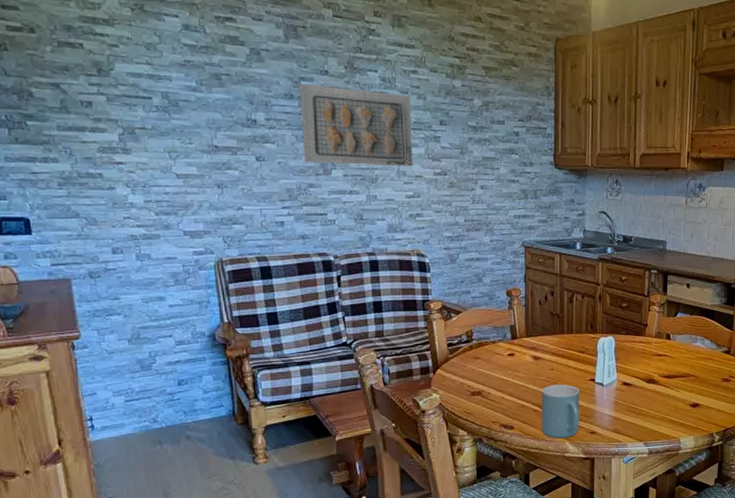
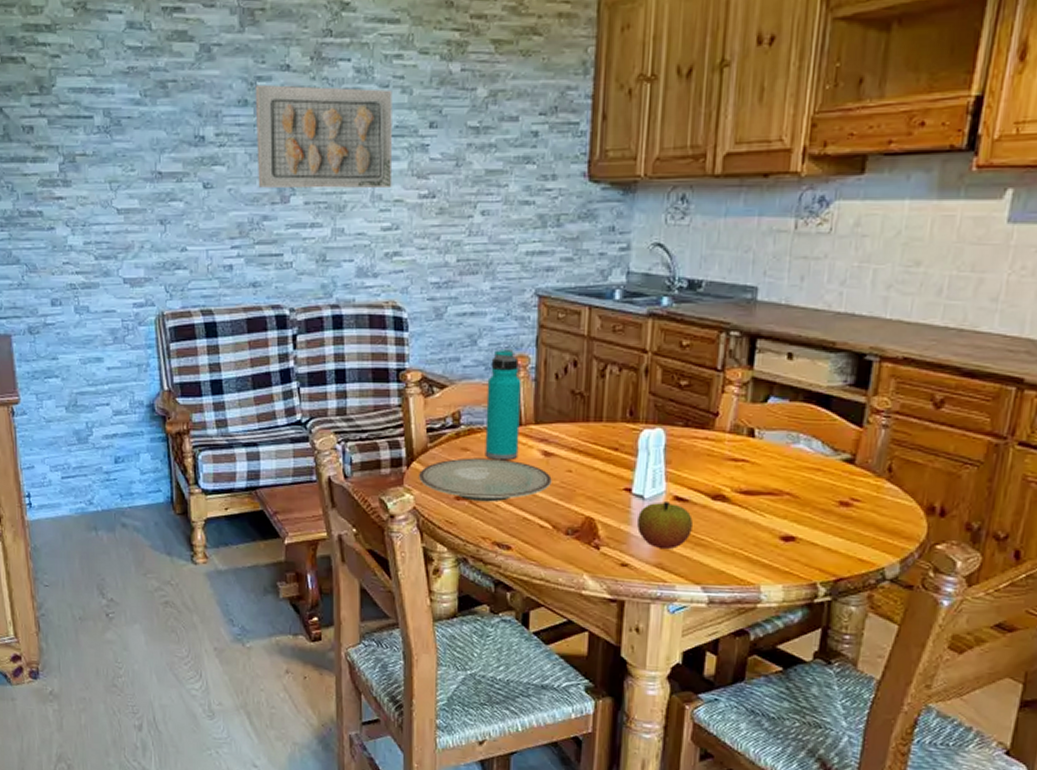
plate: none [443,363,540,396] -> present [419,458,552,502]
water bottle: none [491,284,516,365] -> present [485,348,521,461]
mug: present [542,384,580,439] -> none [550,493,609,569]
apple: none [600,386,635,420] -> present [637,502,693,550]

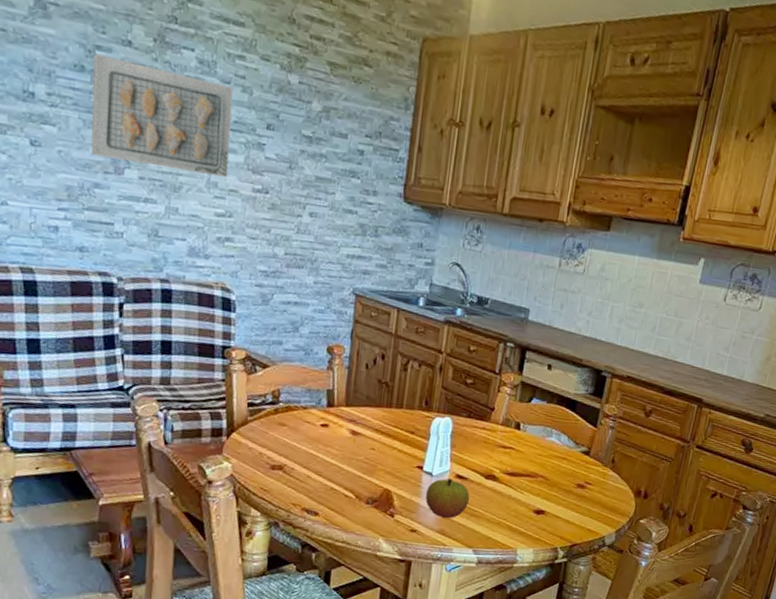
plate: present [419,458,552,502] -> none [238,432,358,473]
water bottle: present [485,348,521,461] -> none [300,337,336,437]

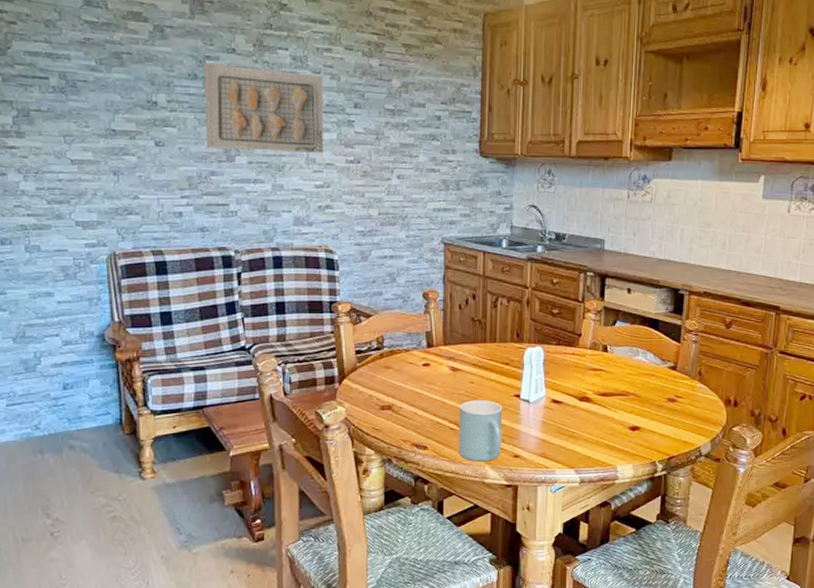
mug: none [352,467,404,534] -> present [459,400,503,462]
apple: present [425,479,470,519] -> none [525,404,566,442]

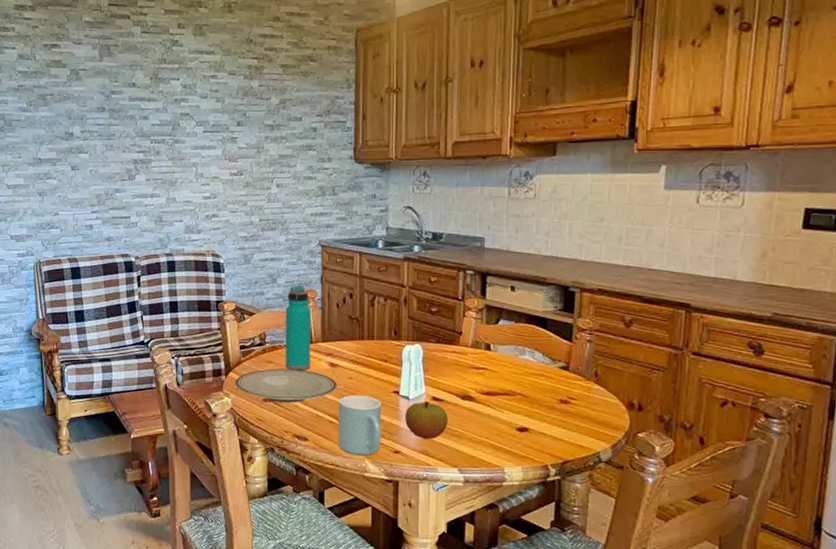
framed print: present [204,62,324,154] -> none [110,96,211,170]
plate: none [350,374,458,411] -> present [235,368,337,403]
water bottle: none [404,285,432,376] -> present [285,285,311,370]
apple: none [525,404,566,442] -> present [405,401,448,440]

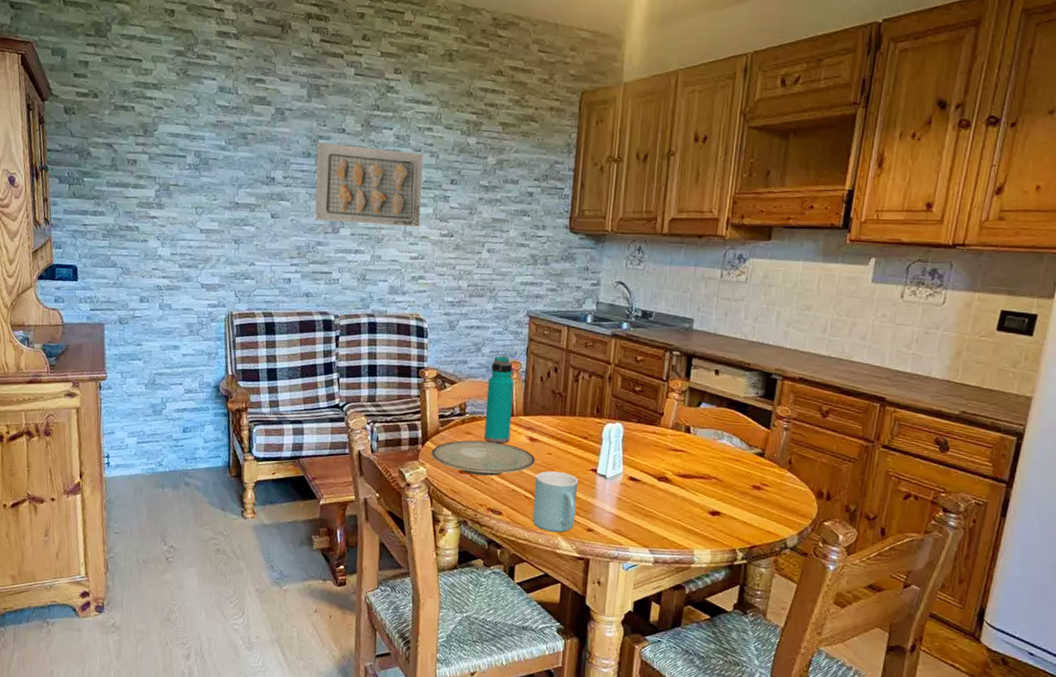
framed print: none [110,96,211,170] -> present [315,141,424,228]
apple: present [405,401,448,440] -> none [601,481,643,519]

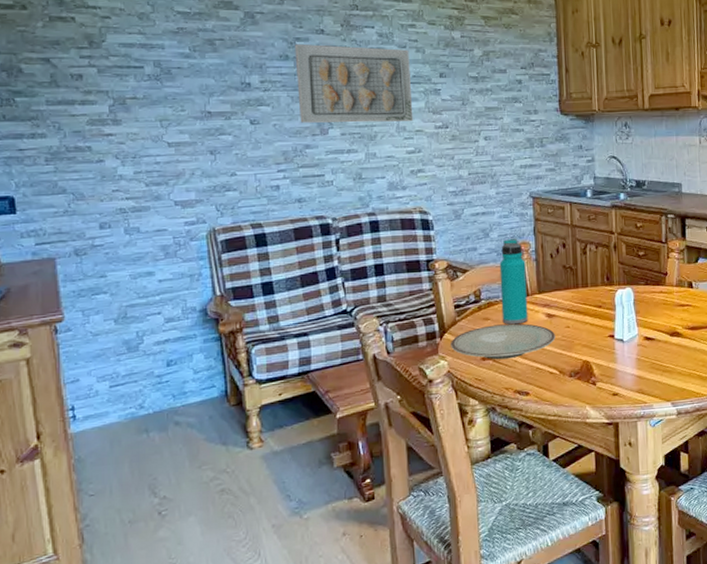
mug: present [532,471,579,533] -> none [557,343,601,403]

